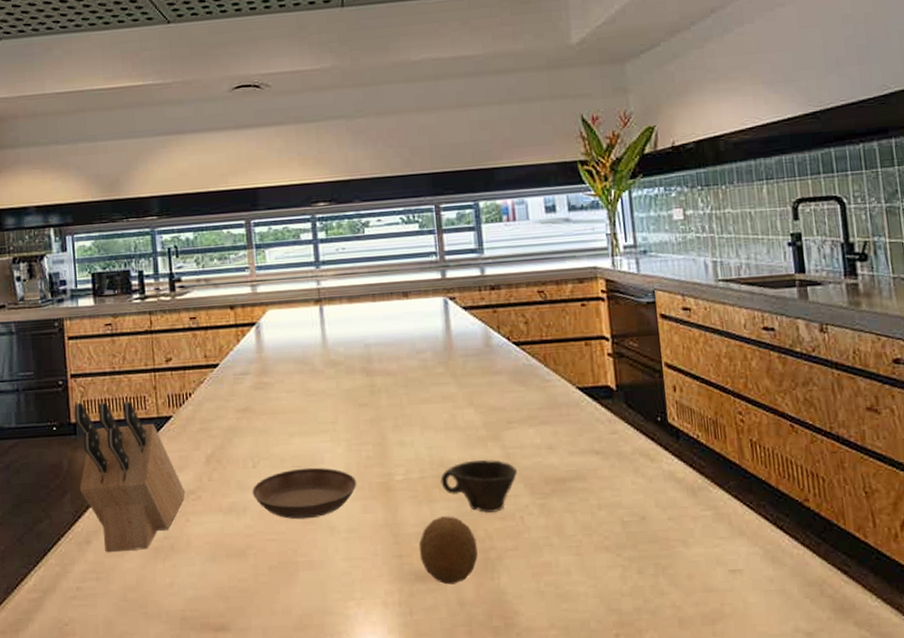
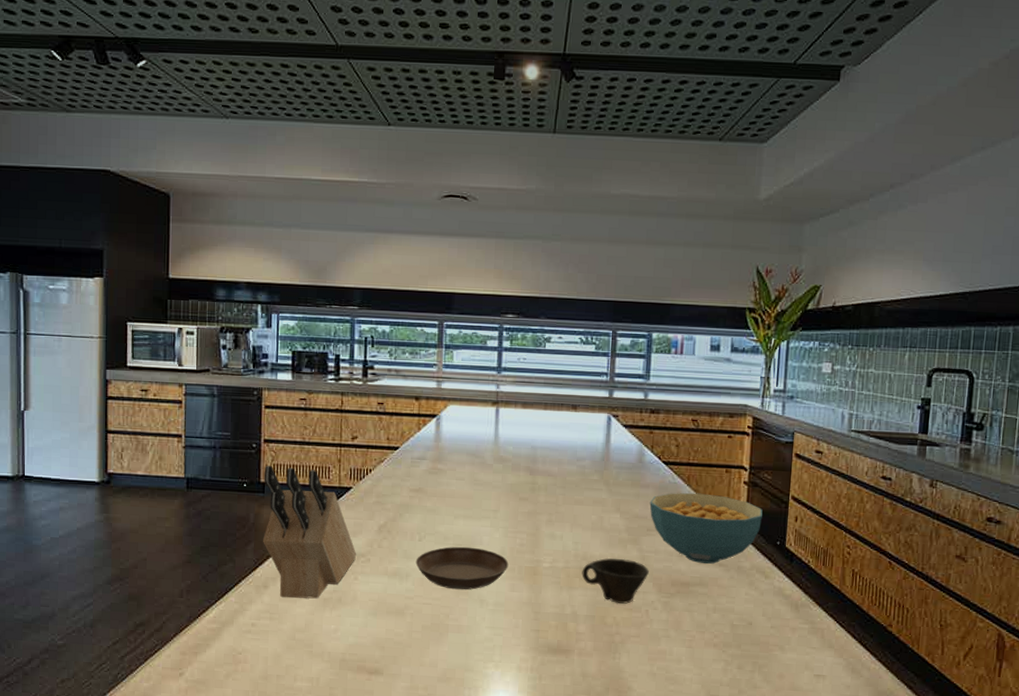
fruit: present [419,516,478,585] -> none [554,602,605,659]
cereal bowl: none [505,372,636,454] -> present [649,492,763,564]

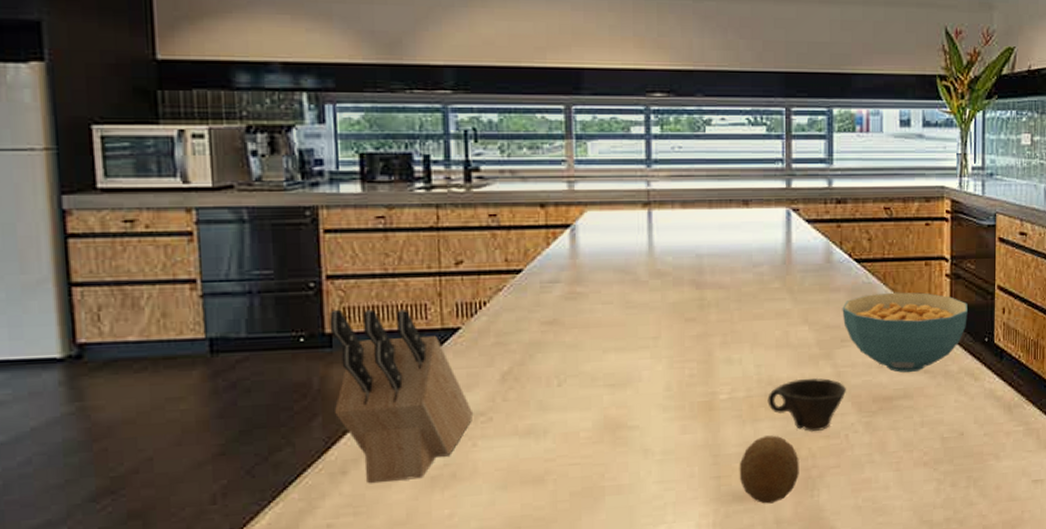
saucer: present [415,546,509,590] -> none [555,386,677,442]
fruit: none [554,602,605,659] -> present [739,435,799,504]

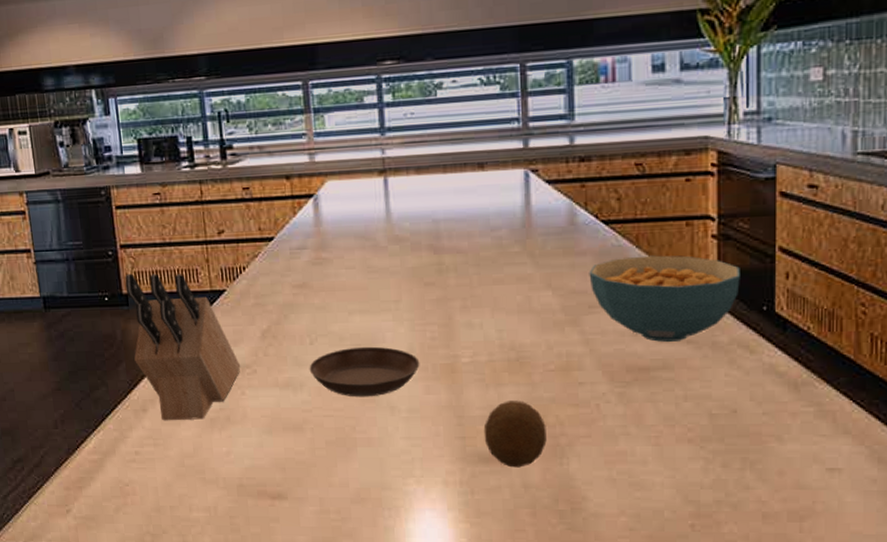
saucer: none [555,386,677,442] -> present [309,346,420,397]
cup: present [767,377,847,431] -> none [510,344,597,399]

